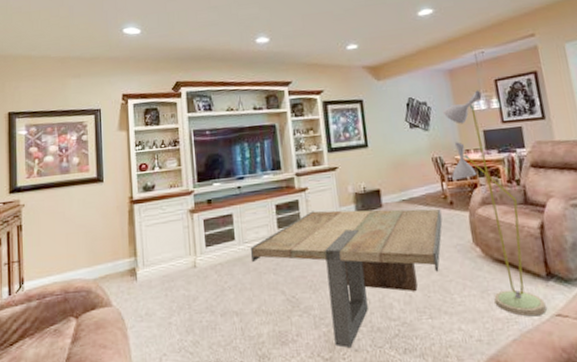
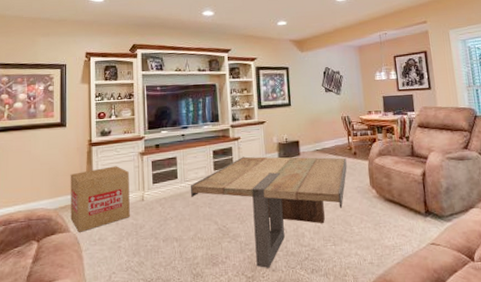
cardboard box: none [110,226,181,307] -> present [70,166,130,232]
floor lamp: present [443,90,546,317] -> none [352,64,424,245]

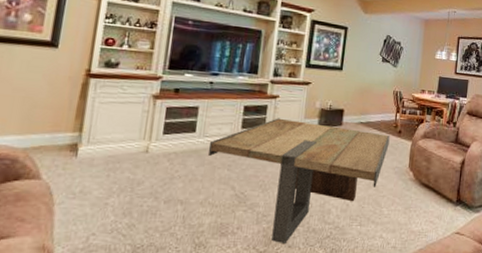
cardboard box: present [70,166,130,232] -> none [44,106,135,181]

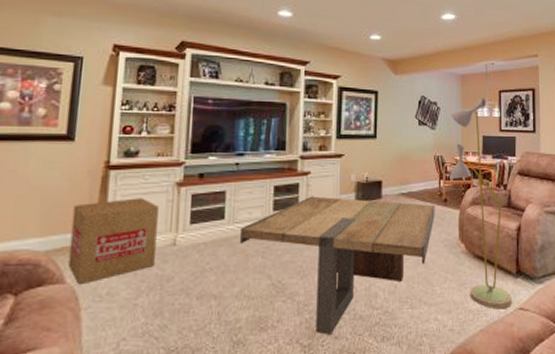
cardboard box: none [44,106,135,181] -> present [68,198,159,284]
floor lamp: none [406,42,450,232] -> present [450,98,512,310]

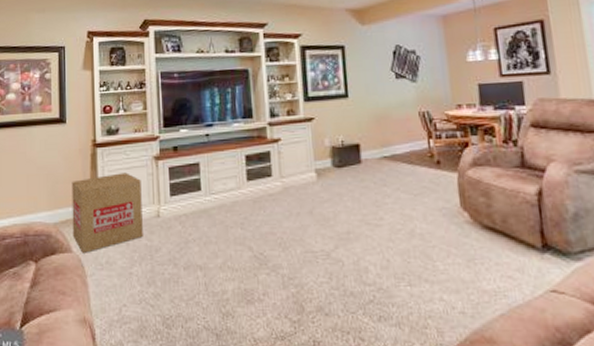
coffee table: present [239,196,435,335] -> none [216,164,428,311]
floor lamp: present [450,98,512,310] -> none [434,39,540,291]

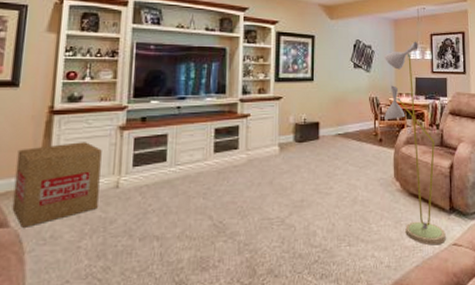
floor lamp: none [434,39,540,291] -> present [384,41,446,246]

